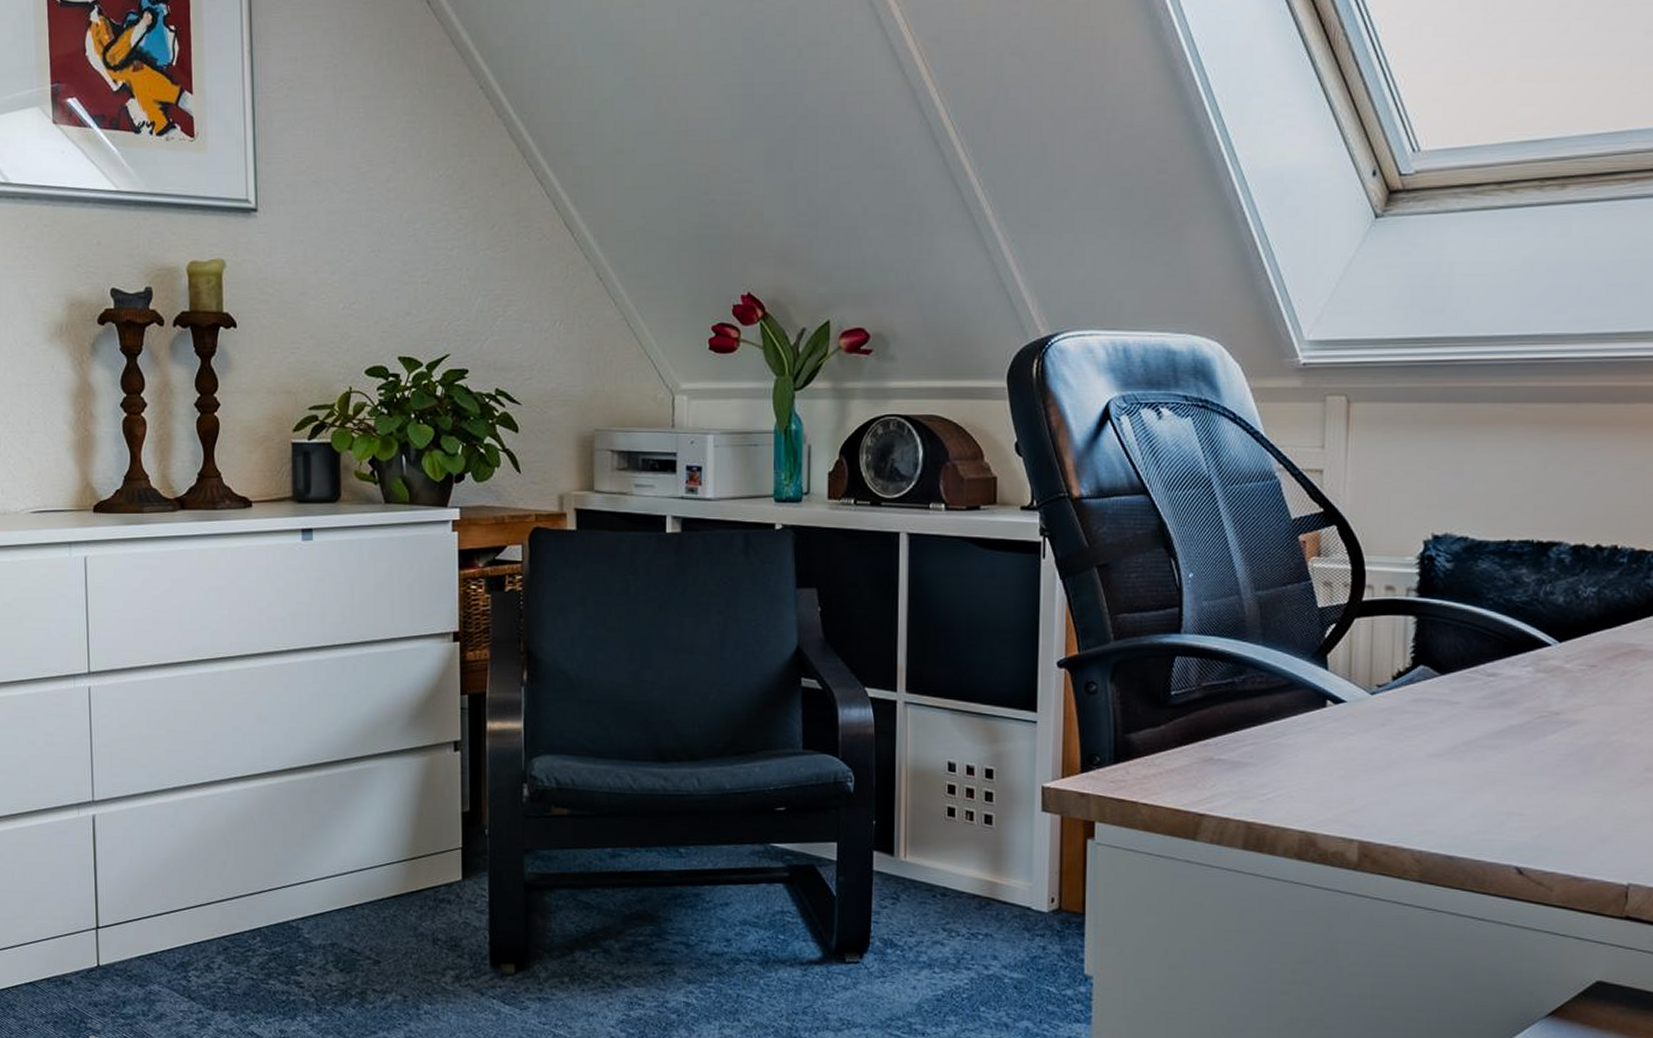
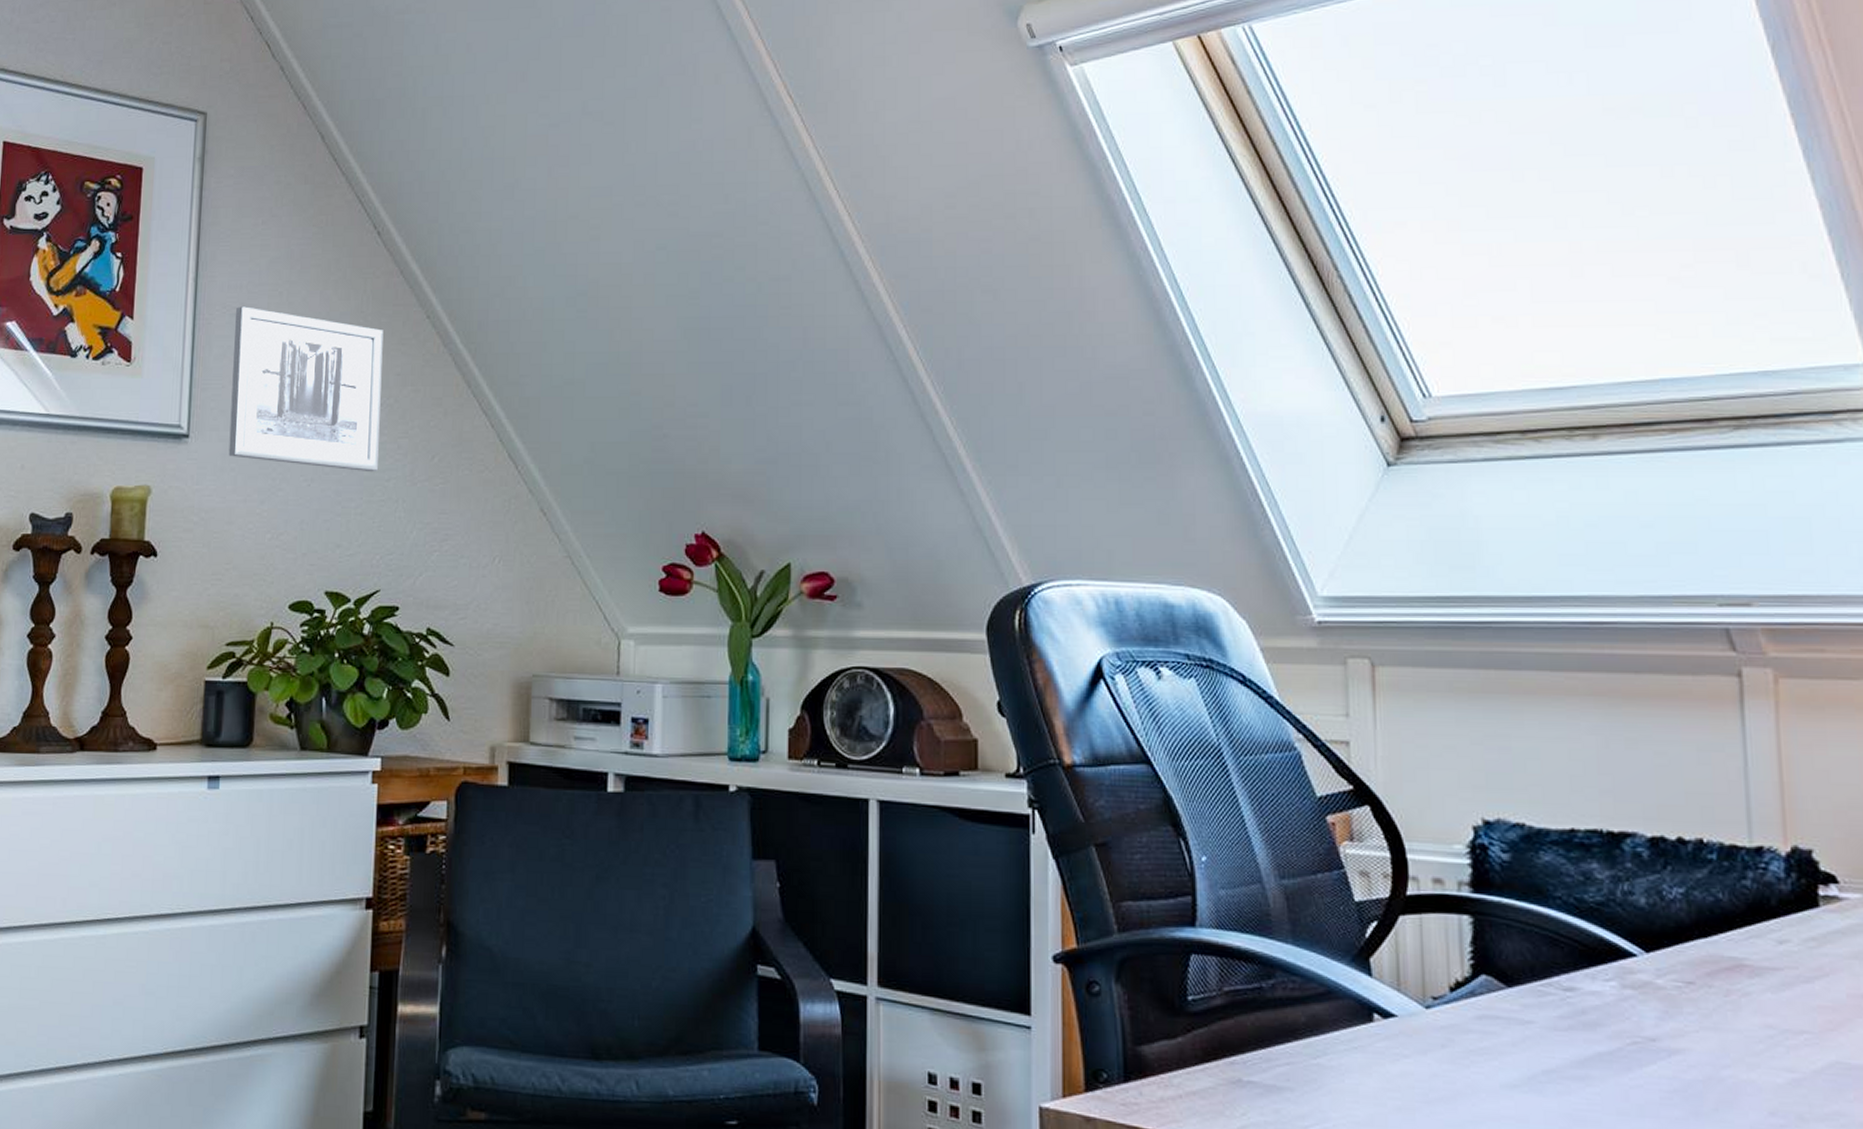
wall art: none [292,79,442,242] -> present [228,306,384,472]

